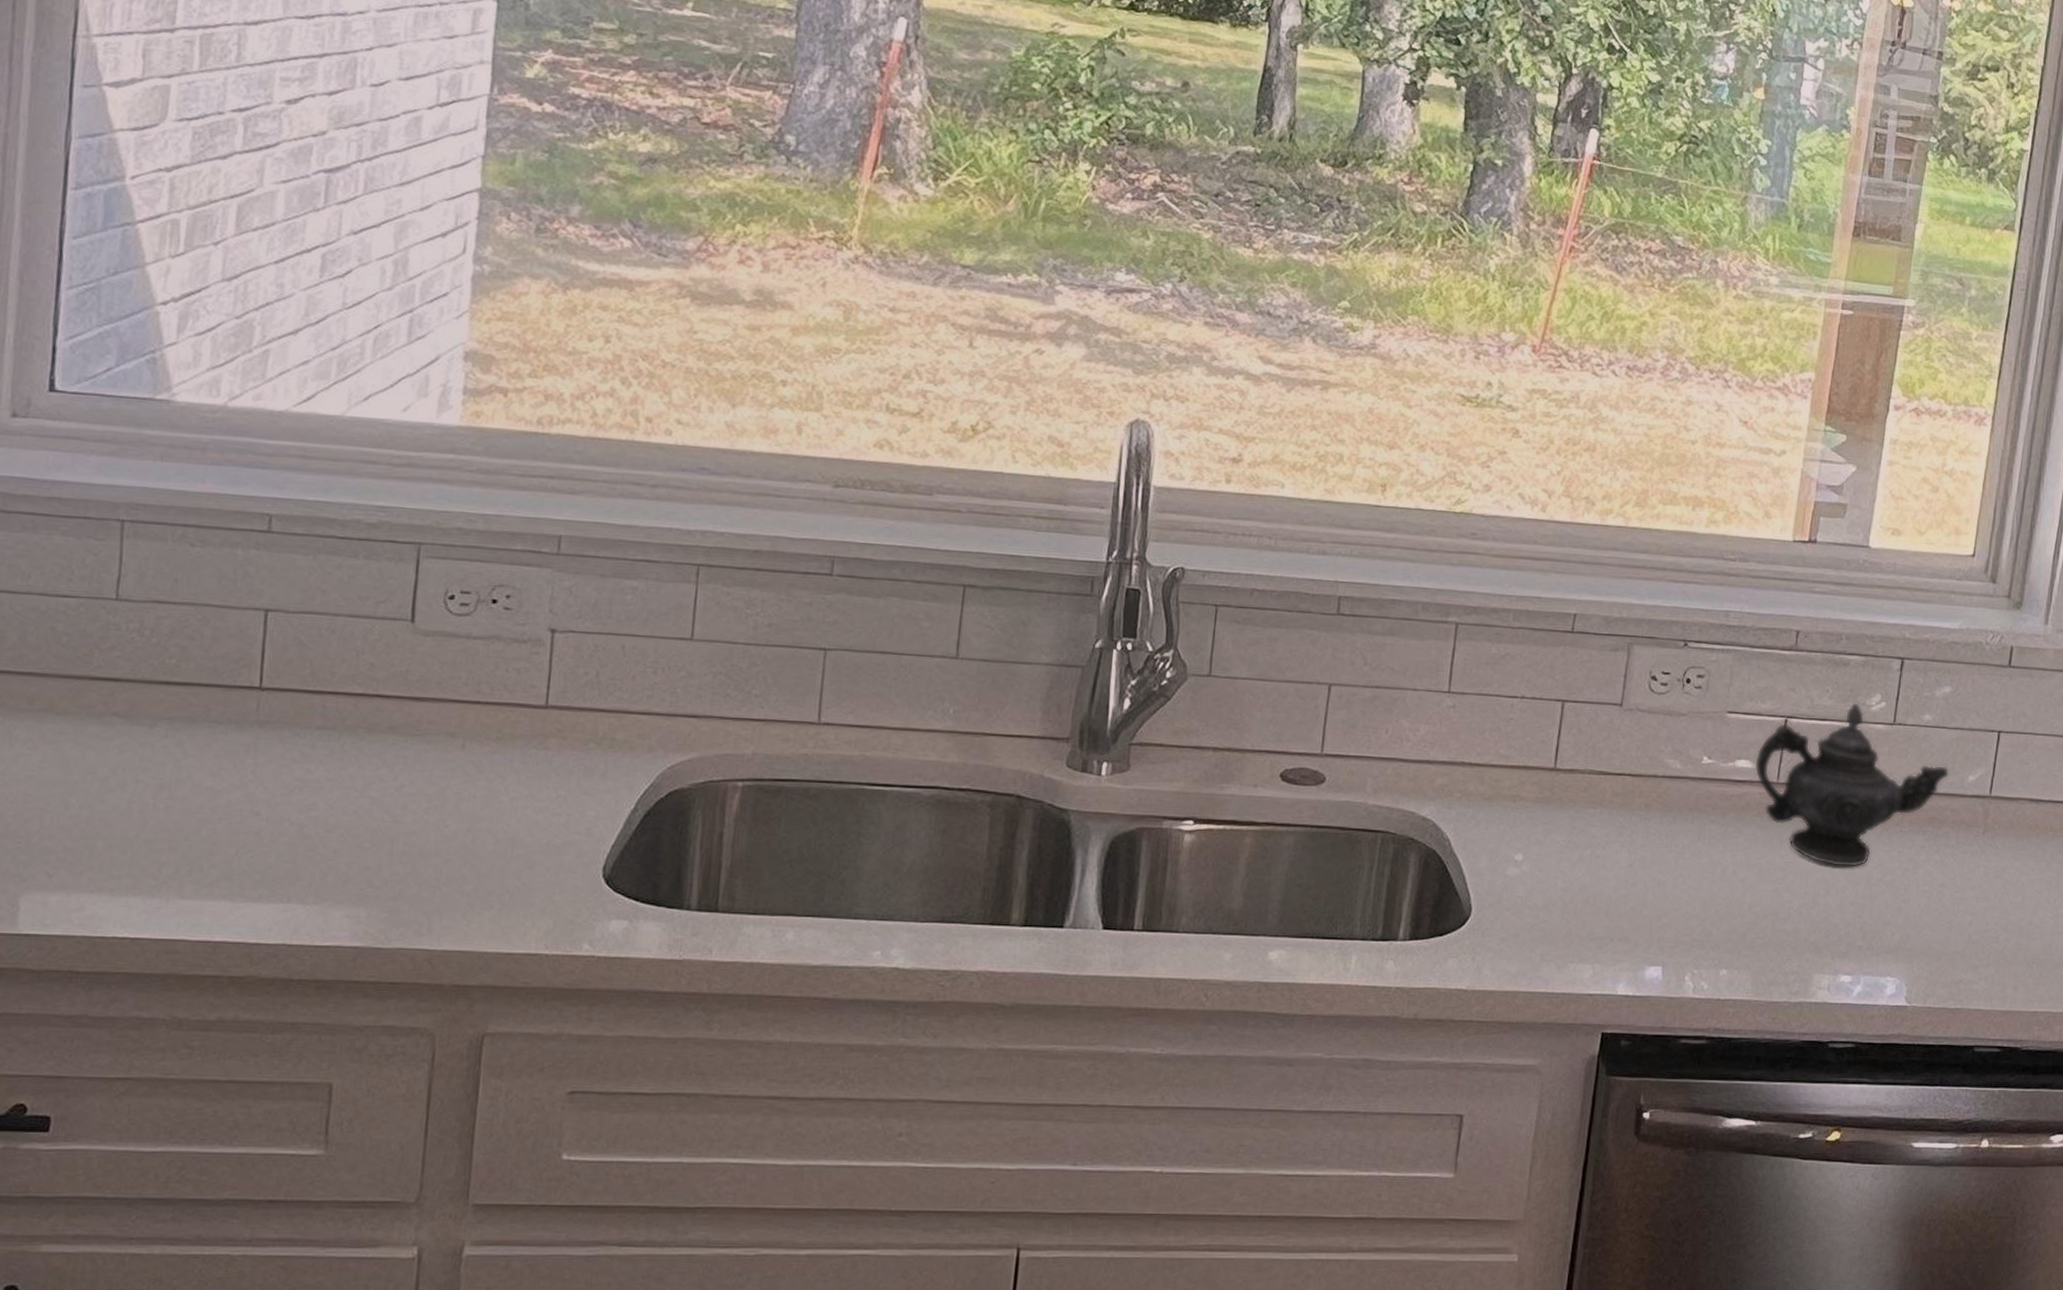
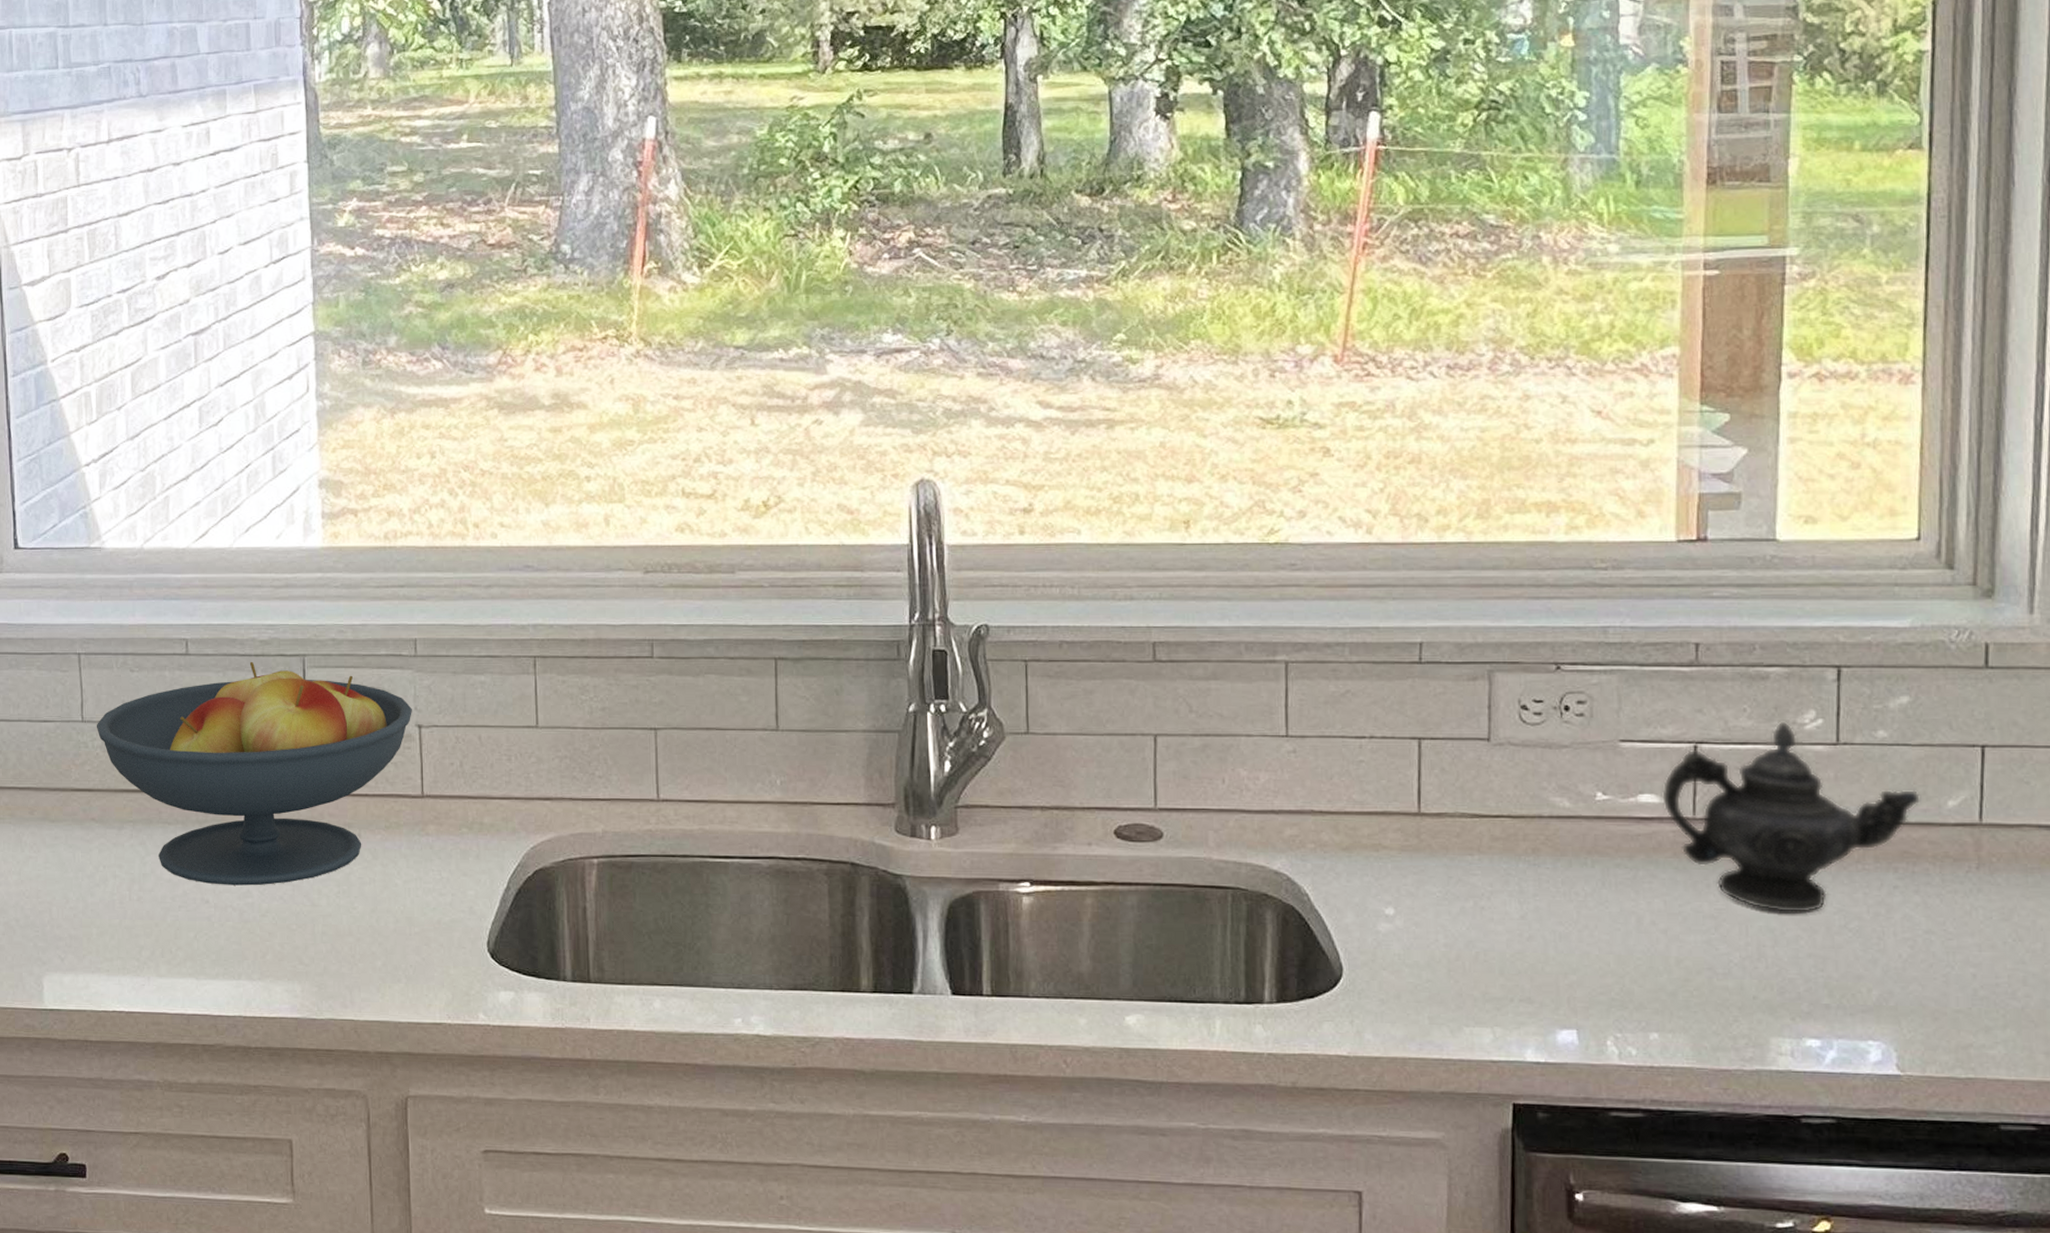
fruit bowl: none [134,545,546,798] -> present [96,661,412,886]

